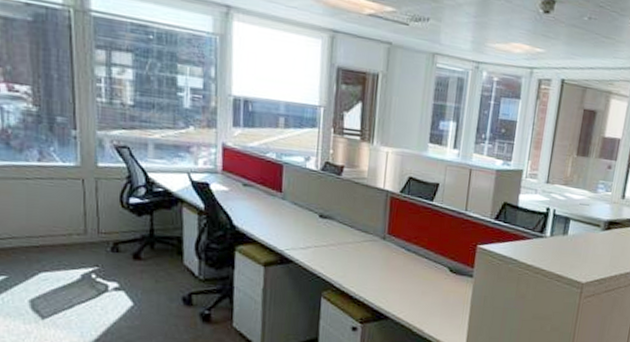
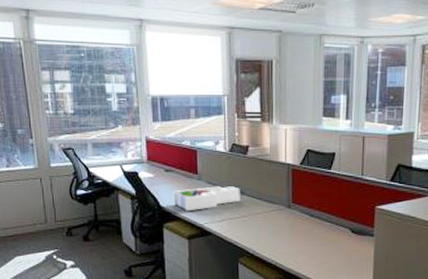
desk organizer: none [249,208,330,235] -> present [173,186,240,212]

